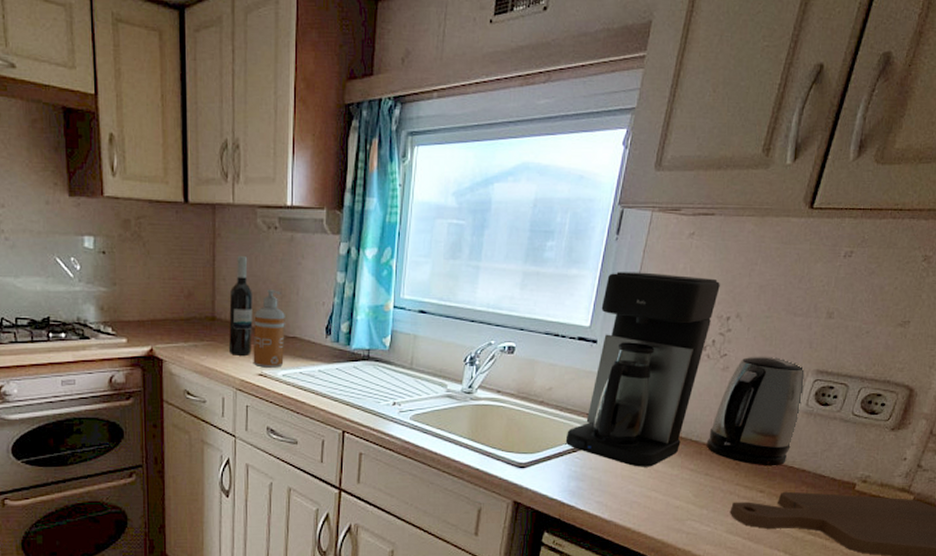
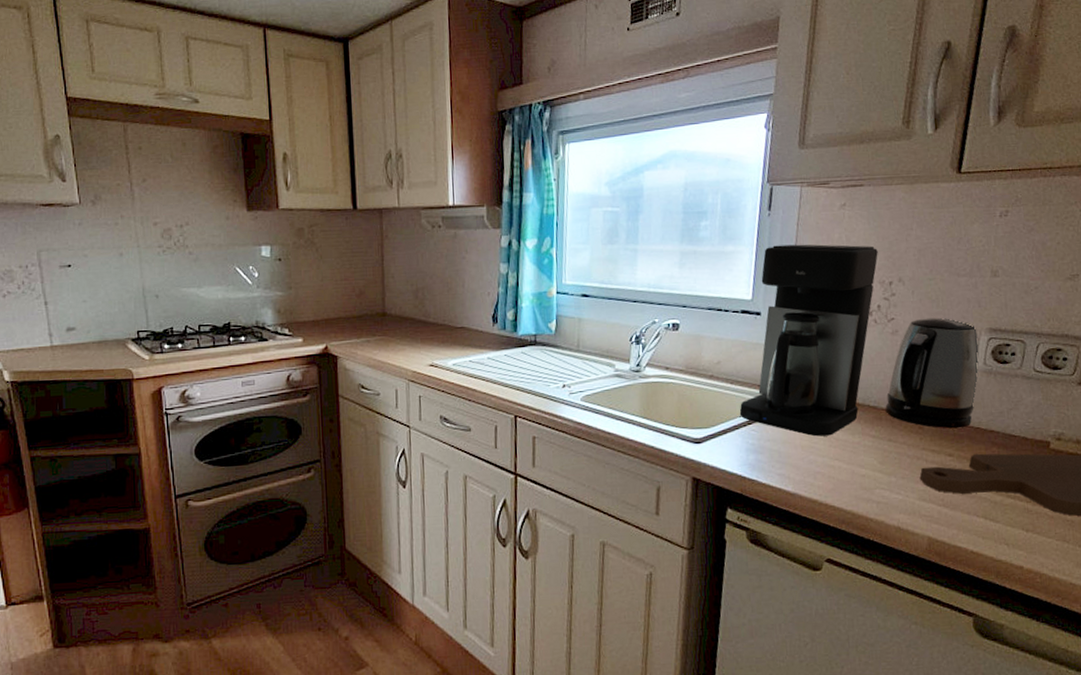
wine bottle: present [228,255,254,356] -> none [398,253,422,348]
soap dispenser: present [253,289,285,368] -> none [422,283,454,358]

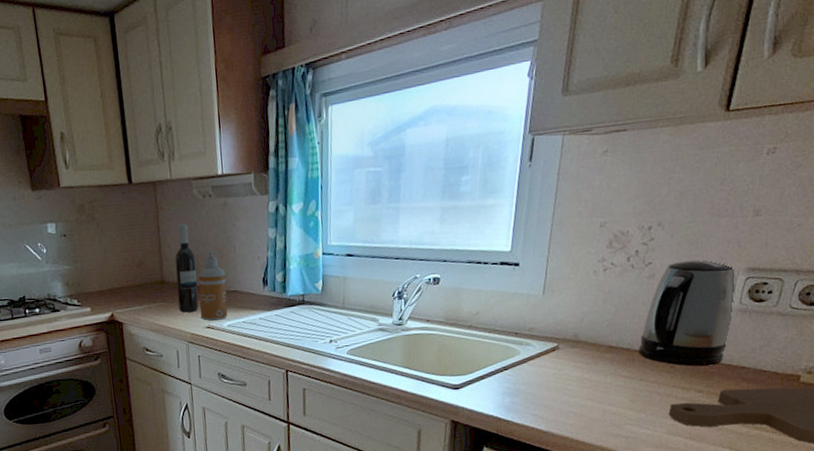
wine bottle: none [398,253,422,348] -> present [174,223,199,313]
soap dispenser: none [422,283,454,358] -> present [198,250,228,321]
coffee maker: present [739,244,878,437] -> none [496,191,639,379]

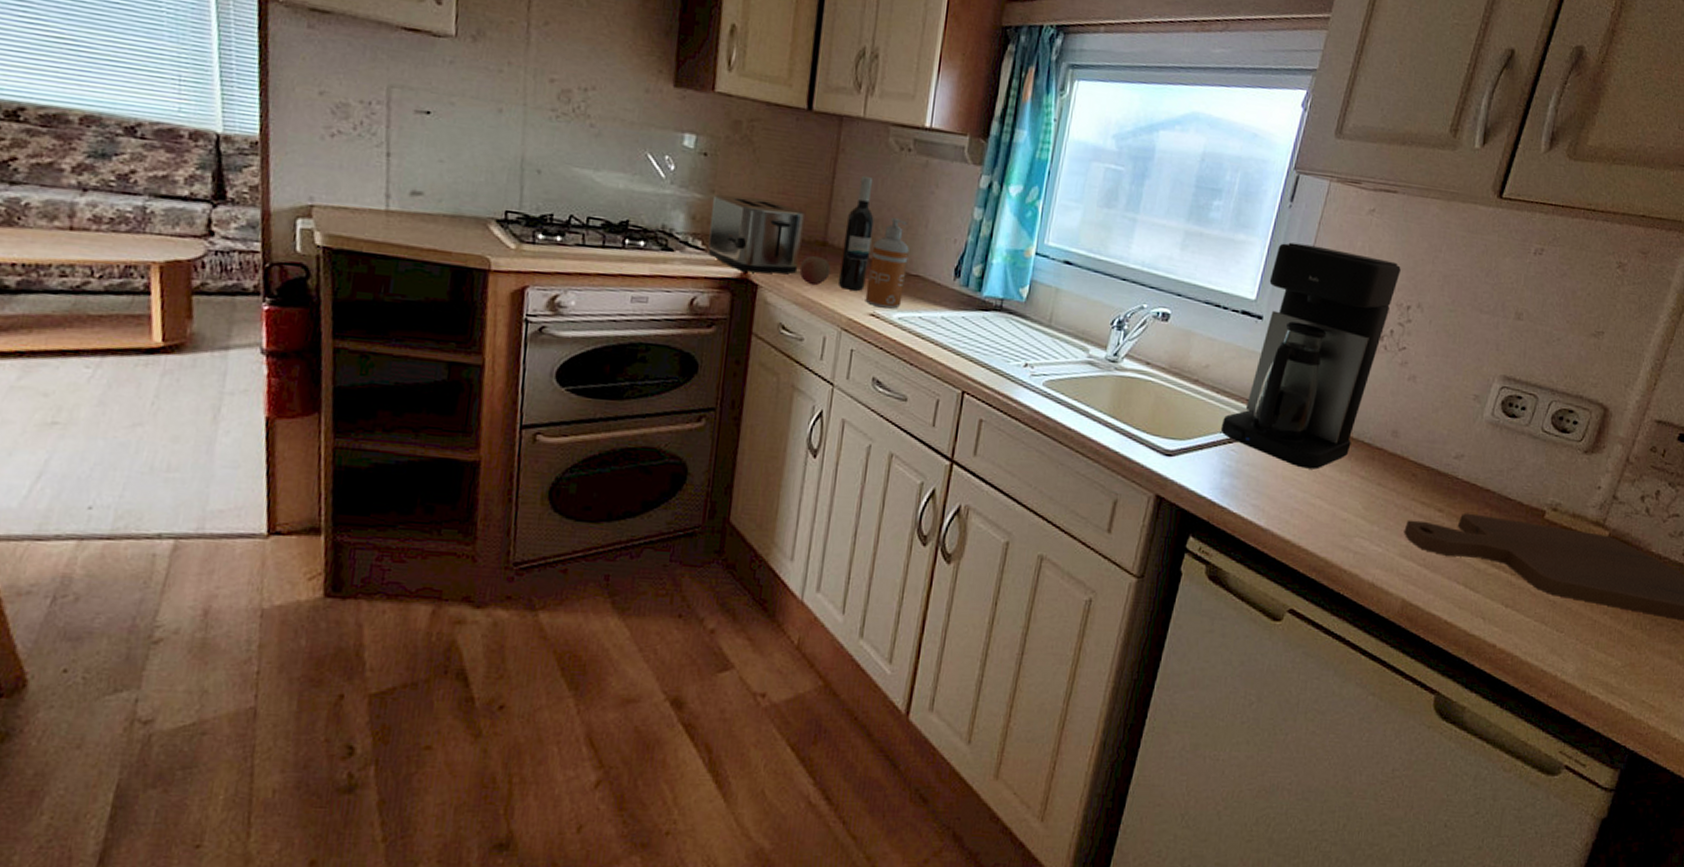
toaster: none [77,258,148,315] -> present [708,193,806,274]
fruit: none [149,293,172,315] -> present [799,256,831,286]
coffee maker: none [496,191,639,379] -> present [1220,242,1401,470]
kettle: present [638,259,736,367] -> none [1380,352,1491,483]

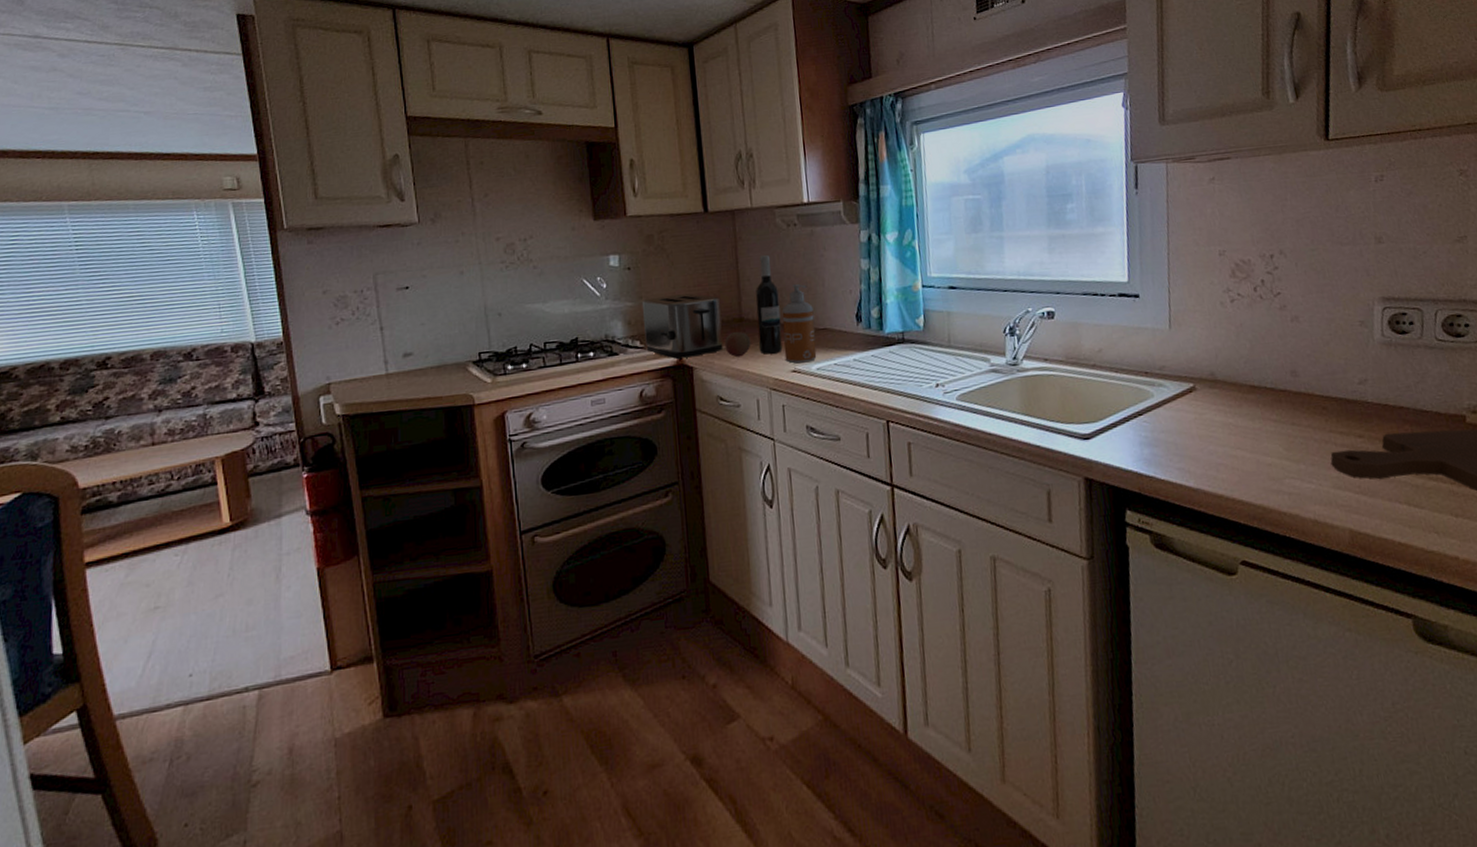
coffee maker: present [1220,242,1401,470] -> none [1127,219,1256,425]

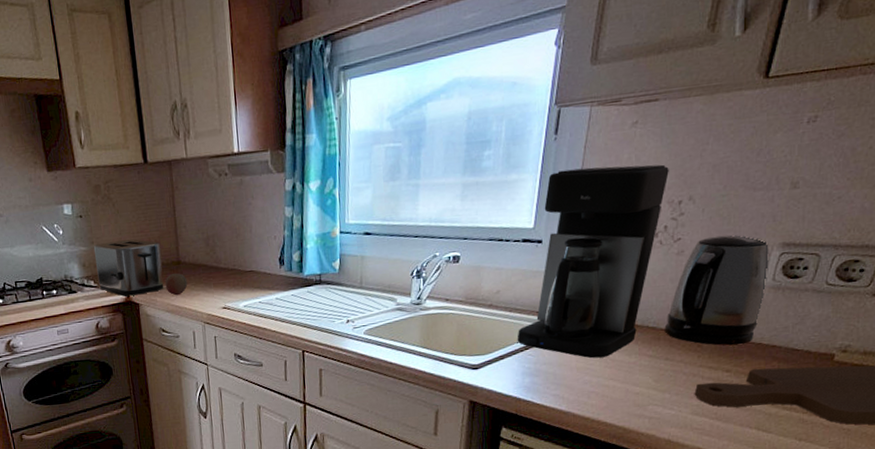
wine bottle: present [755,254,783,354] -> none [190,203,215,293]
soap dispenser: present [781,283,817,364] -> none [214,229,244,301]
coffee maker: none [1127,219,1256,425] -> present [517,164,669,359]
kettle: none [1283,289,1379,408] -> present [664,235,769,346]

